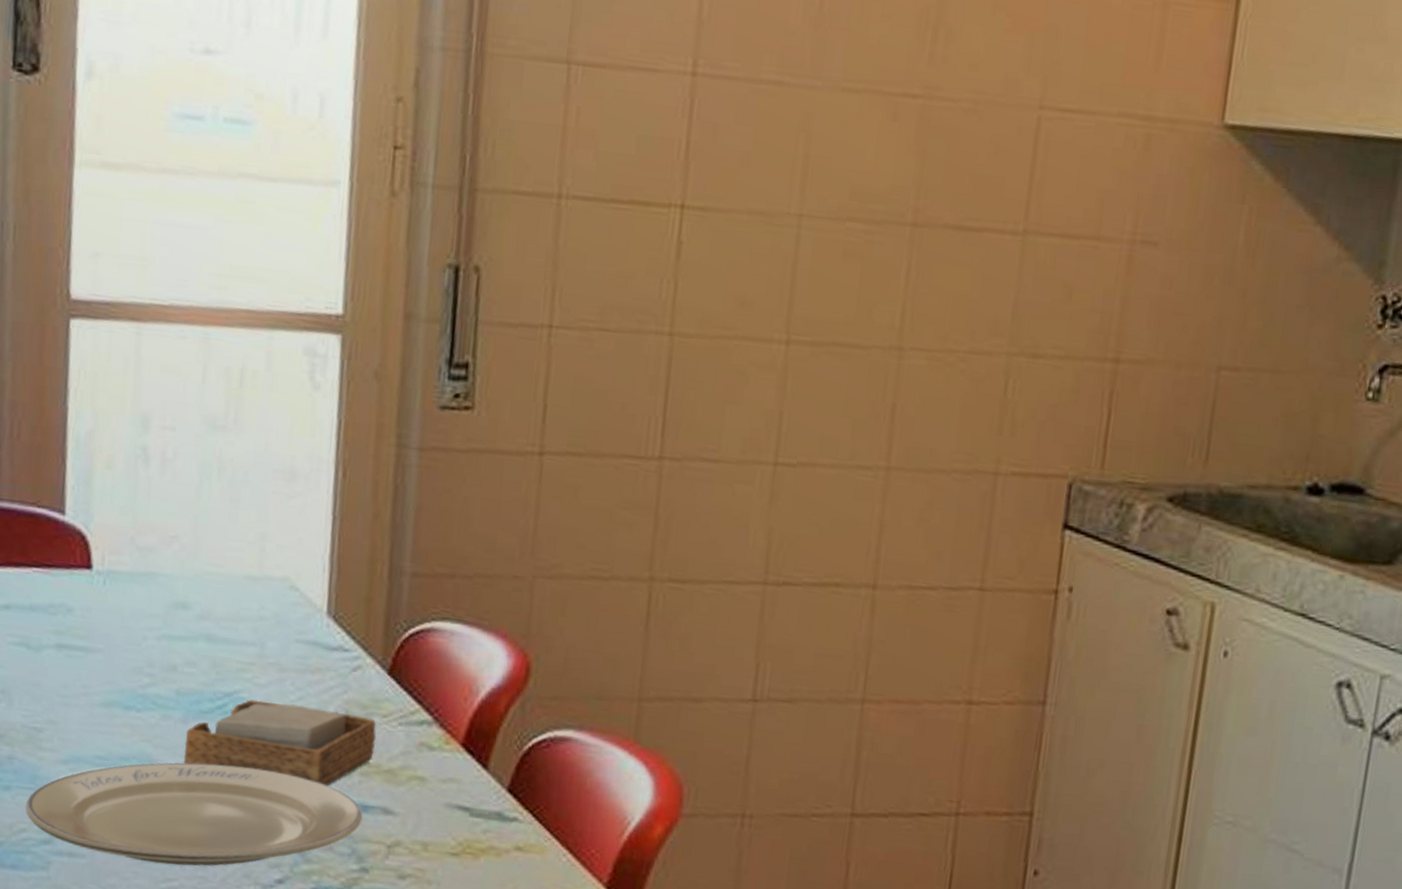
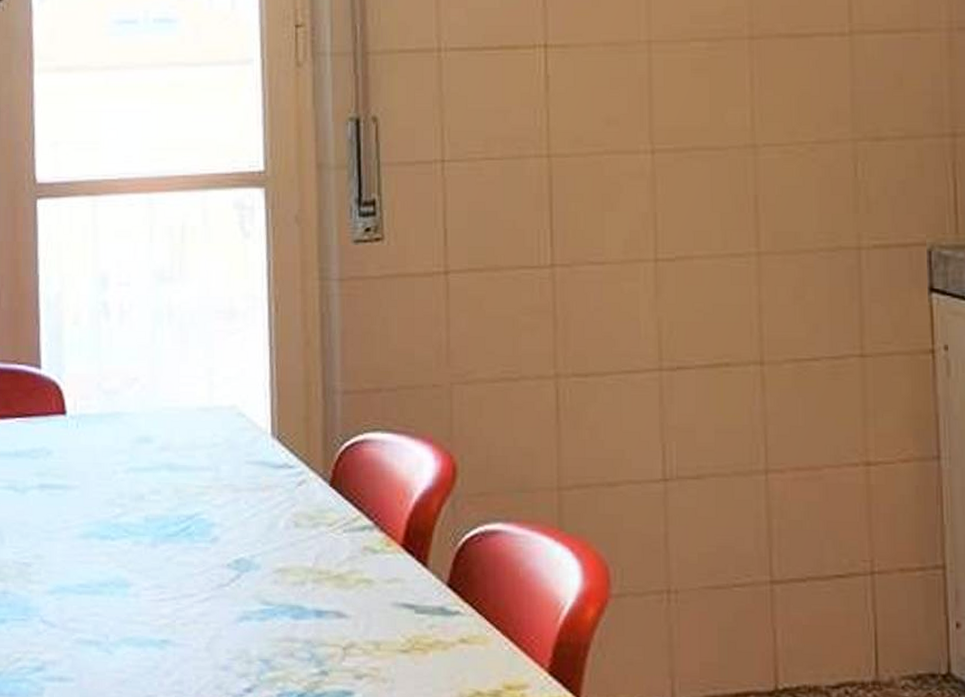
plate: present [25,763,363,866] -> none [19,583,318,682]
napkin holder: present [183,699,377,786] -> none [155,520,324,596]

